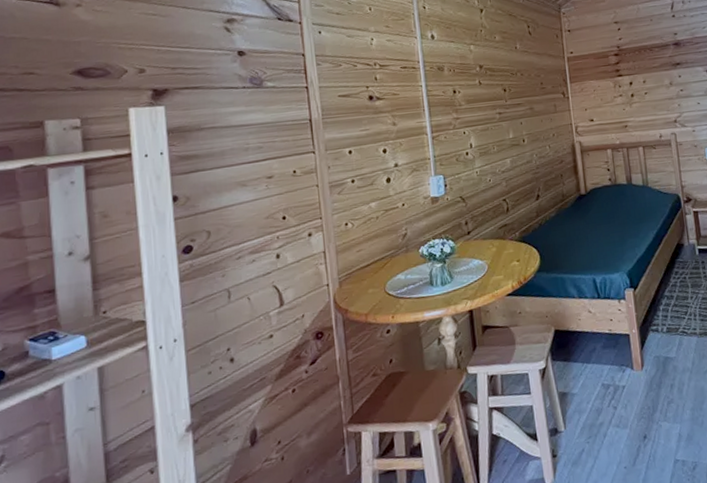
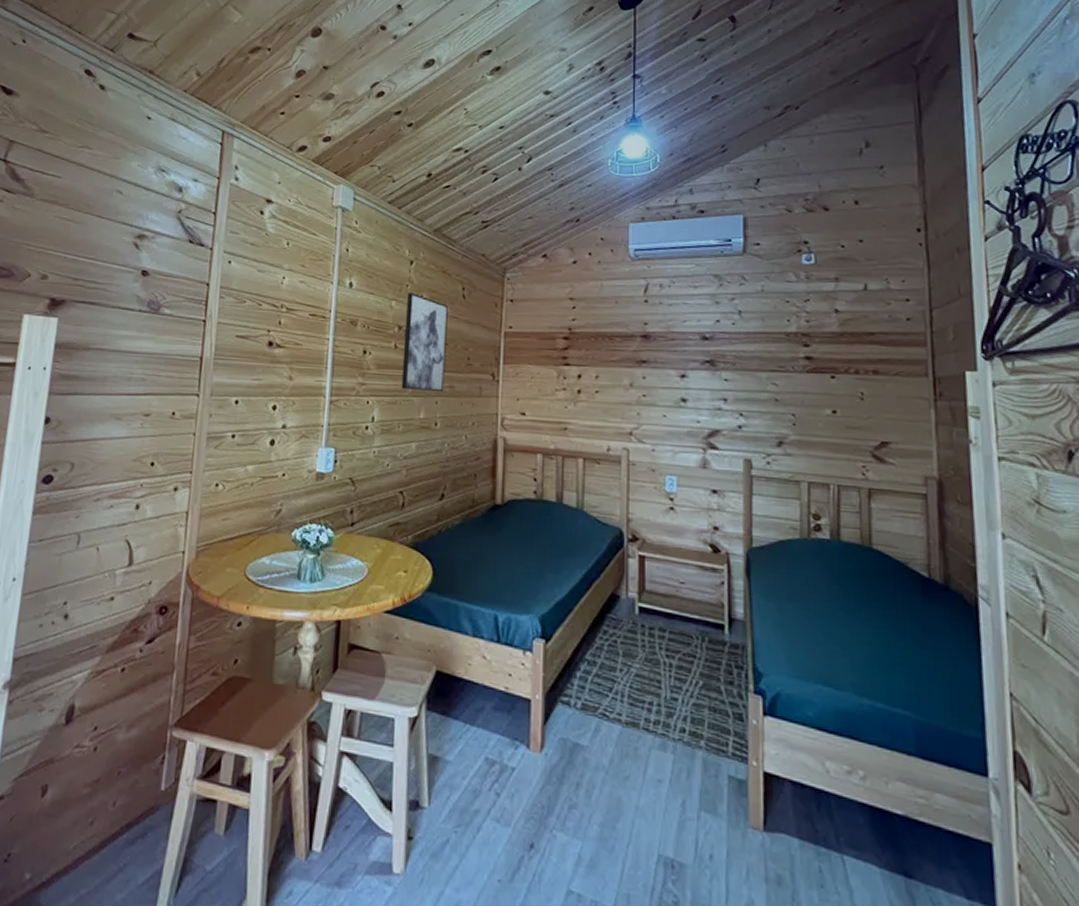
wall art: none [483,35,526,117] -> present [401,292,448,391]

